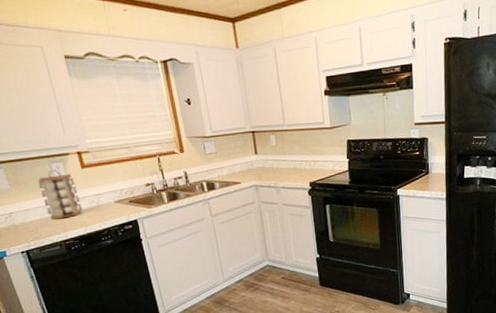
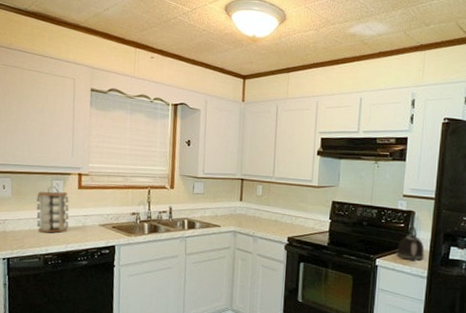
kettle: none [415,152,441,186] -> present [396,225,425,262]

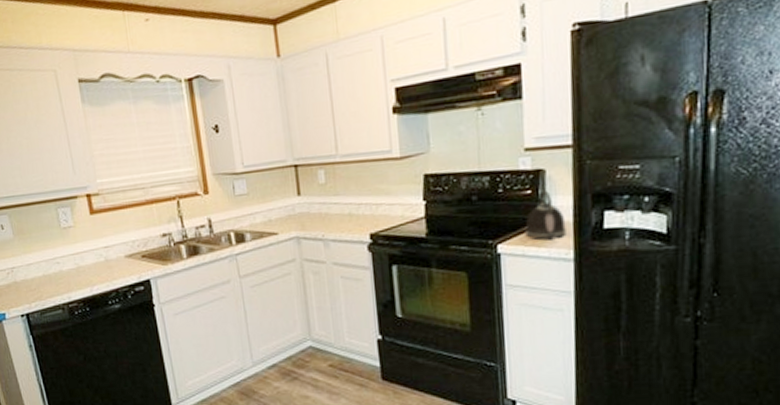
spice rack: present [36,186,69,233] -> none [43,215,89,277]

